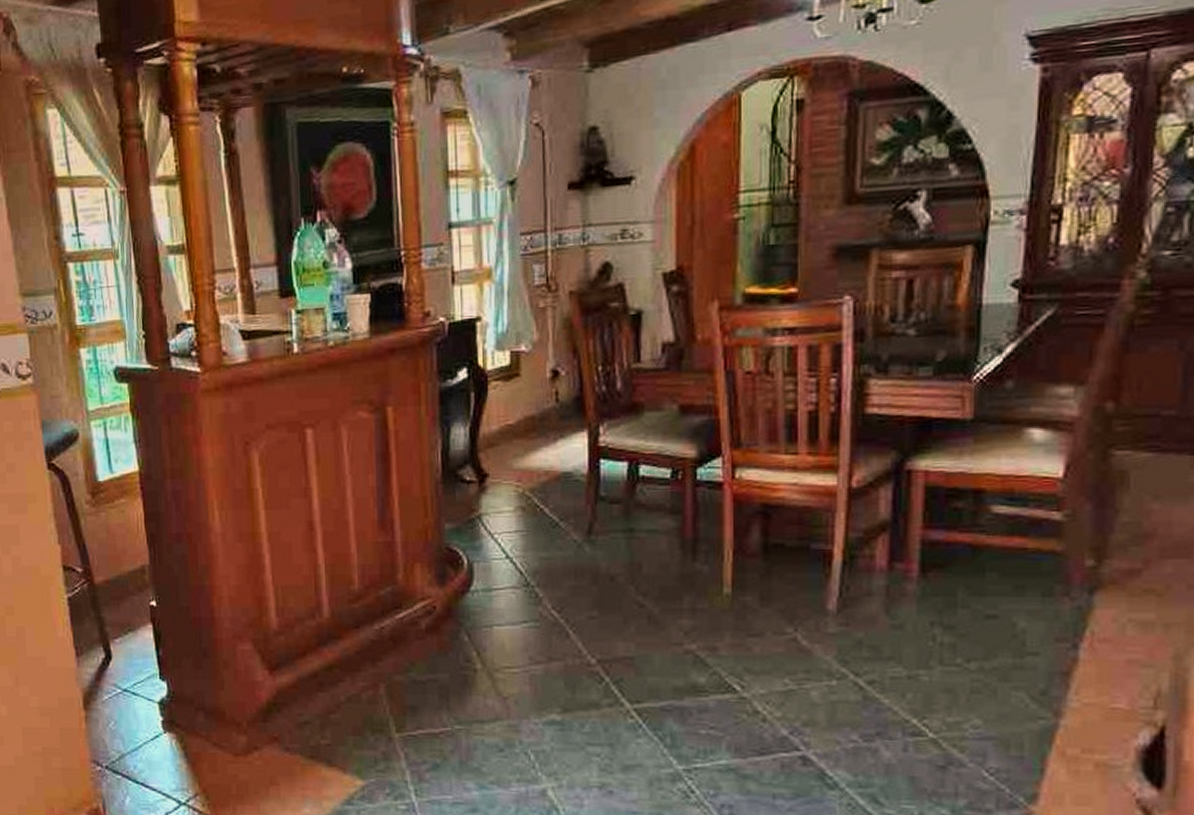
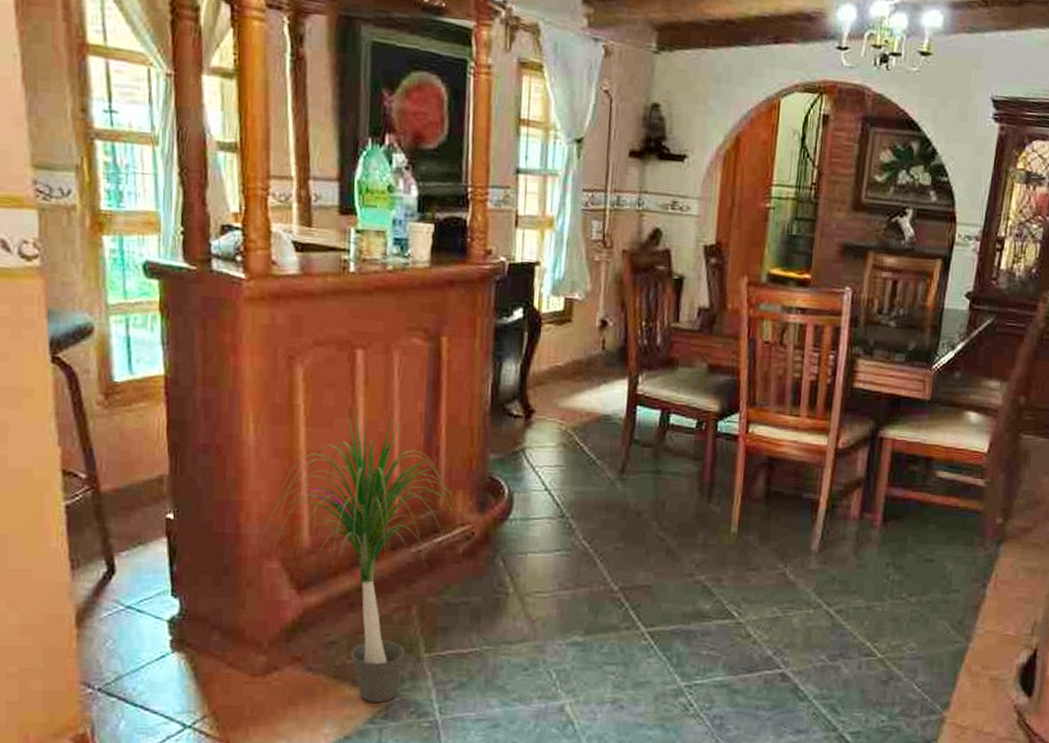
potted plant: none [232,483,428,783] -> present [260,403,468,702]

